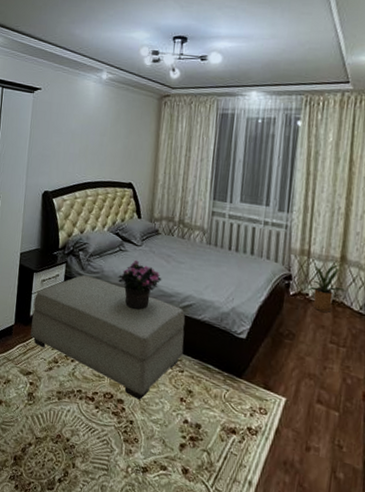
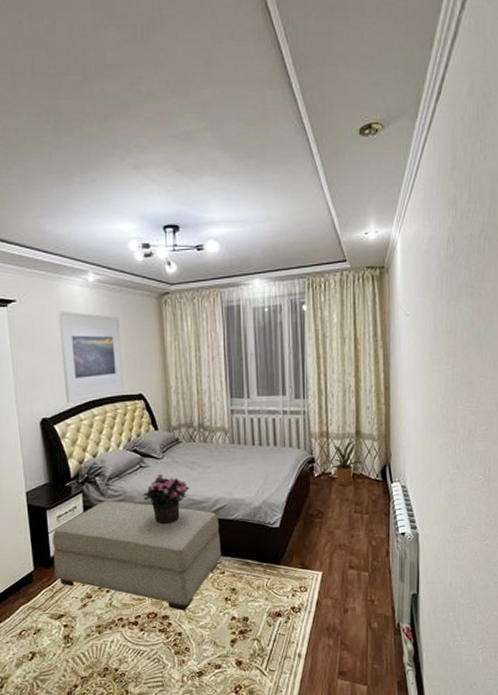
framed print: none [66,102,123,182] -> present [58,311,124,403]

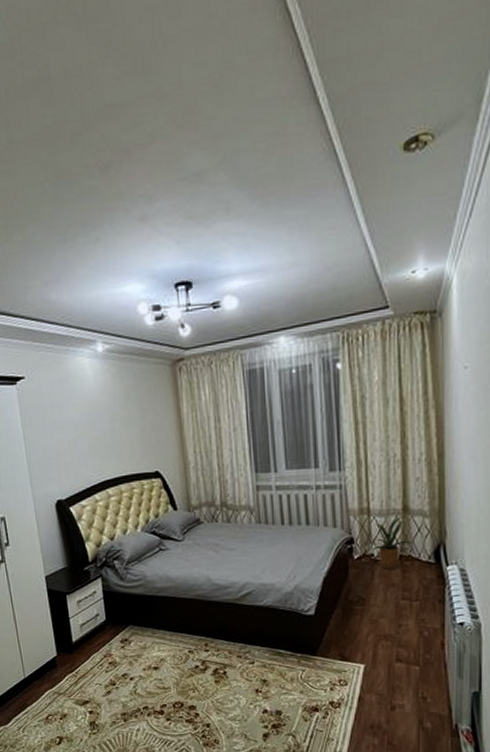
ottoman: present [52,500,222,611] -> none [73,585,251,701]
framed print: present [58,311,124,403] -> none [68,386,140,484]
potted flower: present [142,473,190,525] -> none [163,556,214,611]

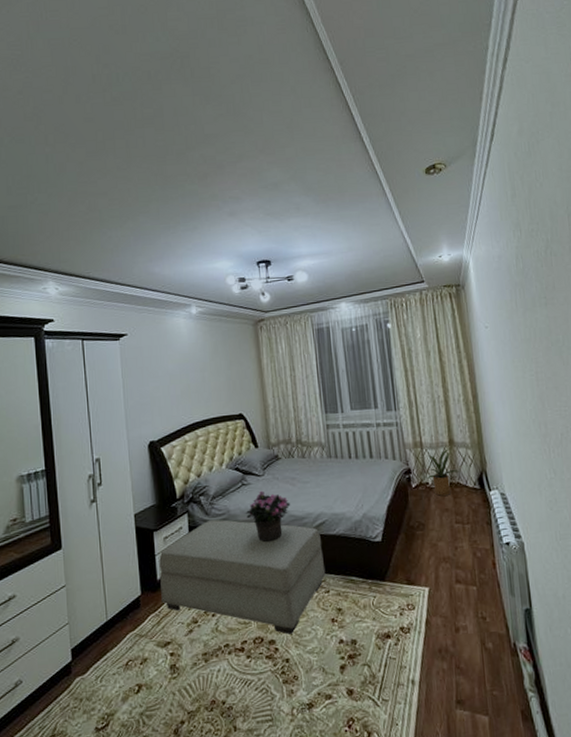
ottoman: none [73,585,251,701] -> present [159,519,326,634]
potted flower: none [163,556,214,611] -> present [245,490,291,543]

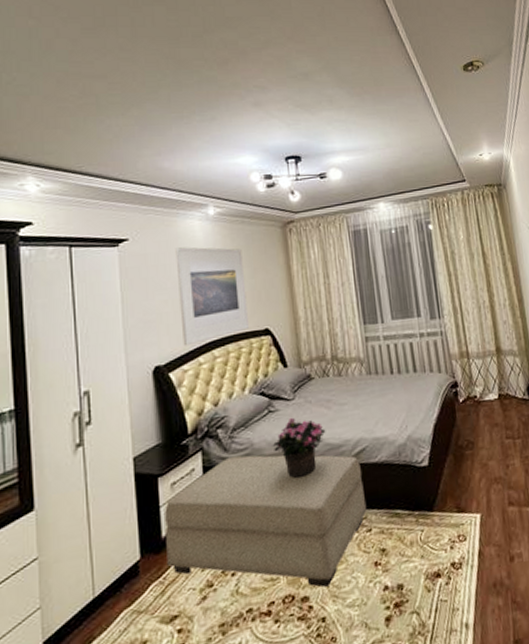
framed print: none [165,341,225,426] -> present [175,247,249,346]
house plant: present [418,448,460,496] -> none [465,357,509,410]

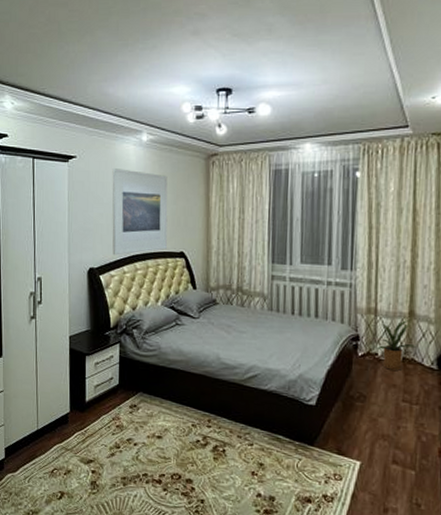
ottoman: present [165,455,367,587] -> none [88,353,252,478]
potted flower: present [272,417,326,479] -> none [176,333,224,386]
house plant: none [465,357,509,410] -> present [370,320,417,371]

